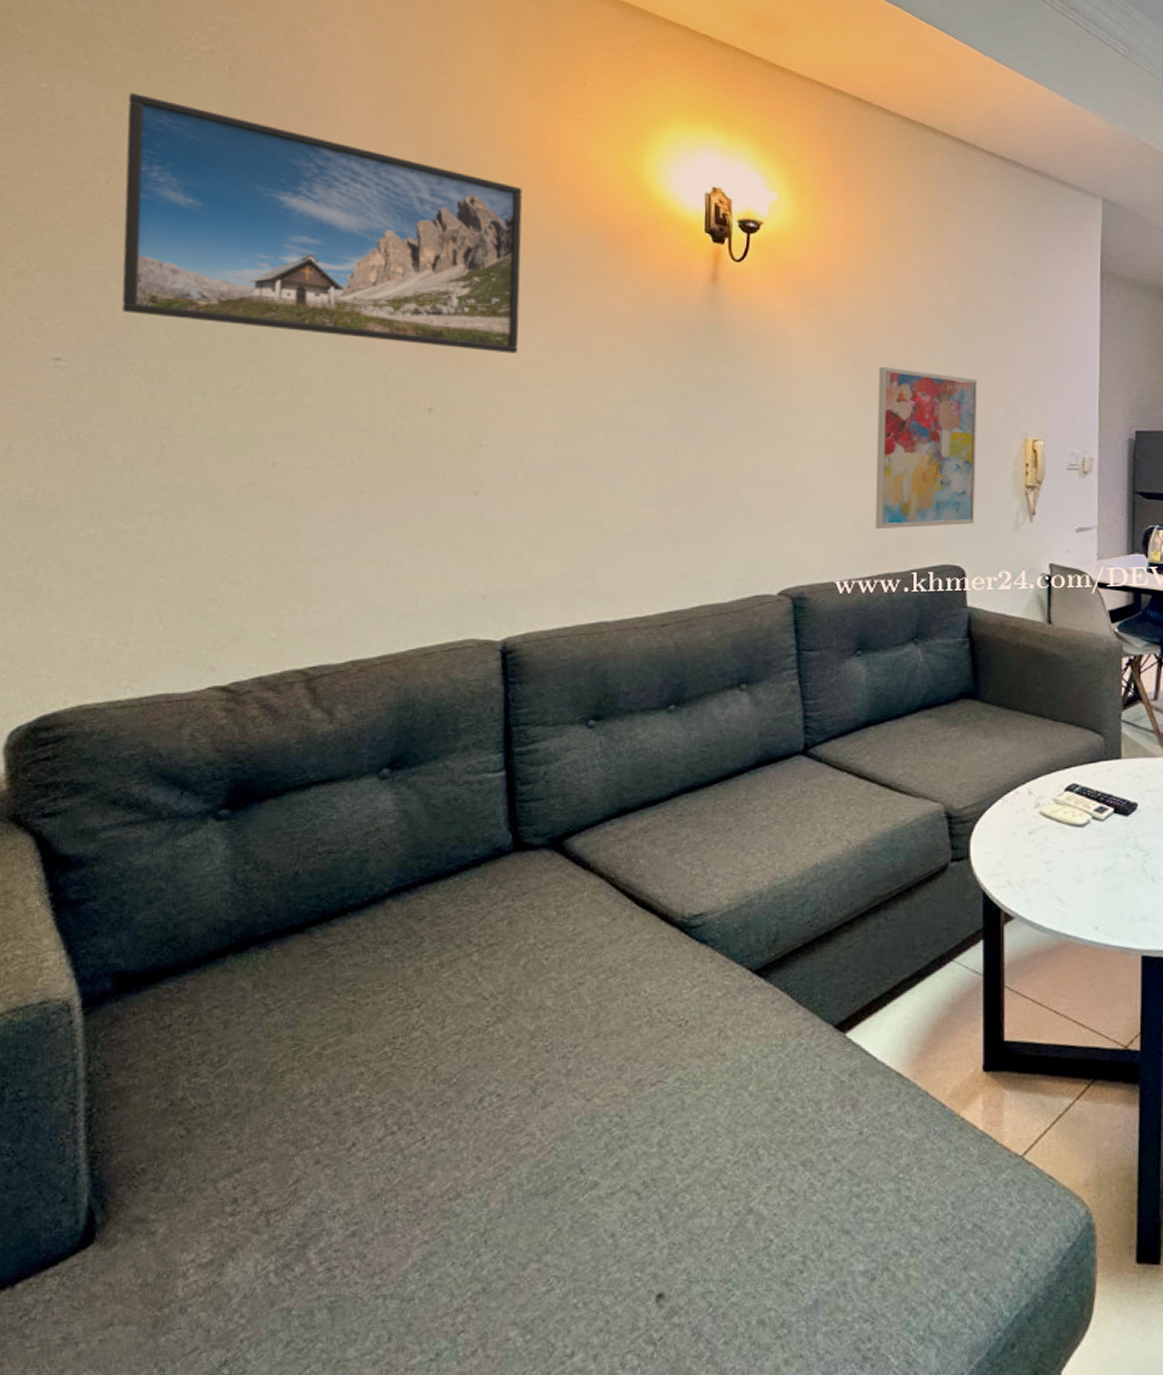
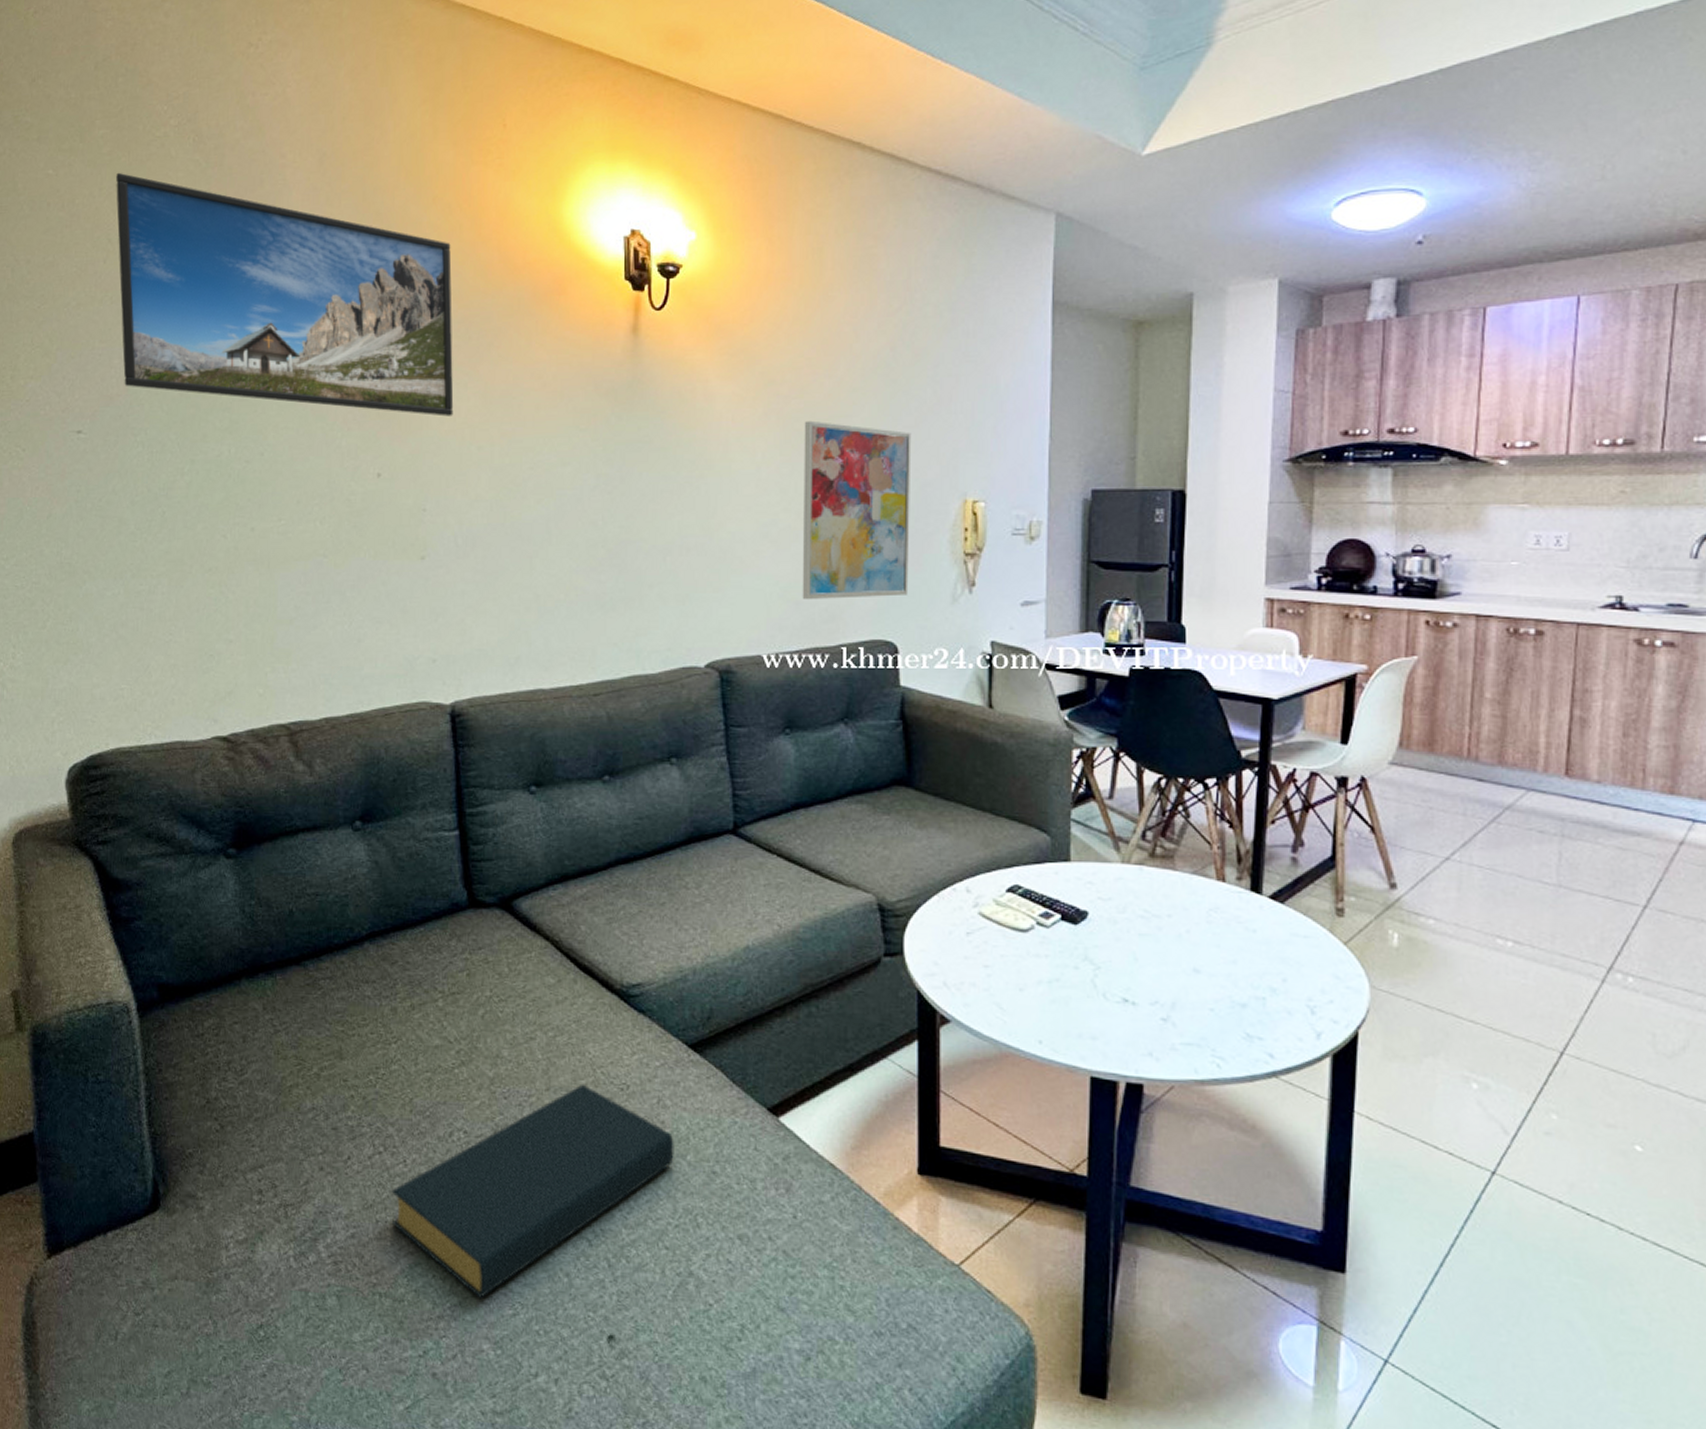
hardback book: none [403,1025,736,1280] -> present [390,1083,674,1298]

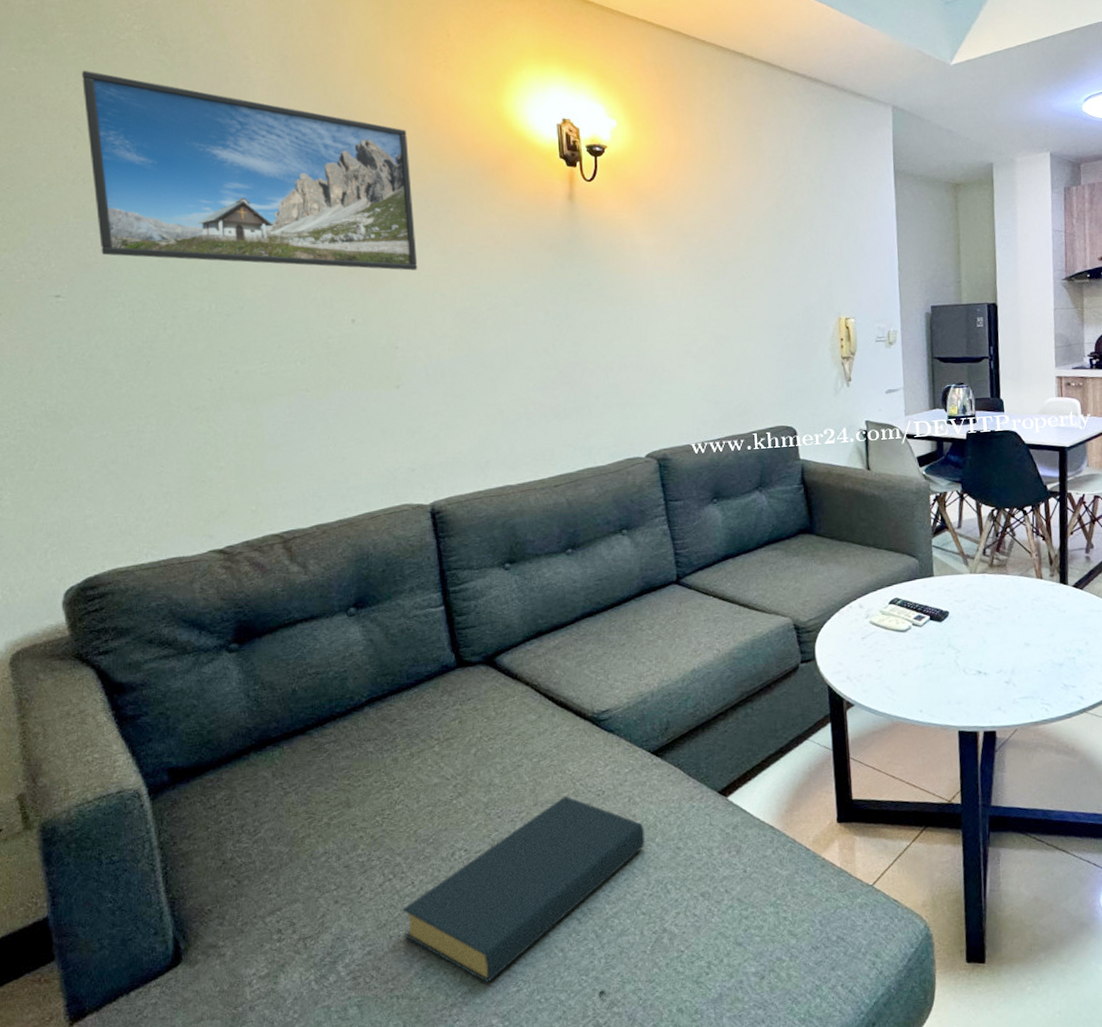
wall art: present [802,420,912,600] -> none [712,263,802,400]

